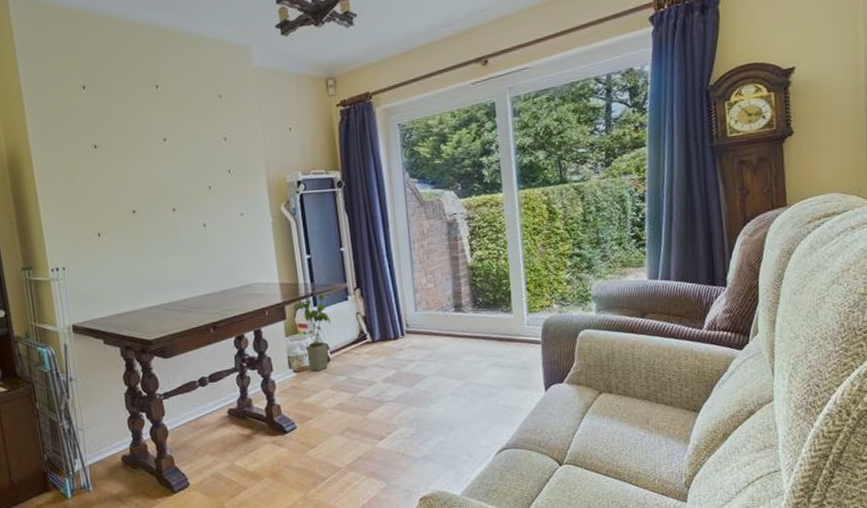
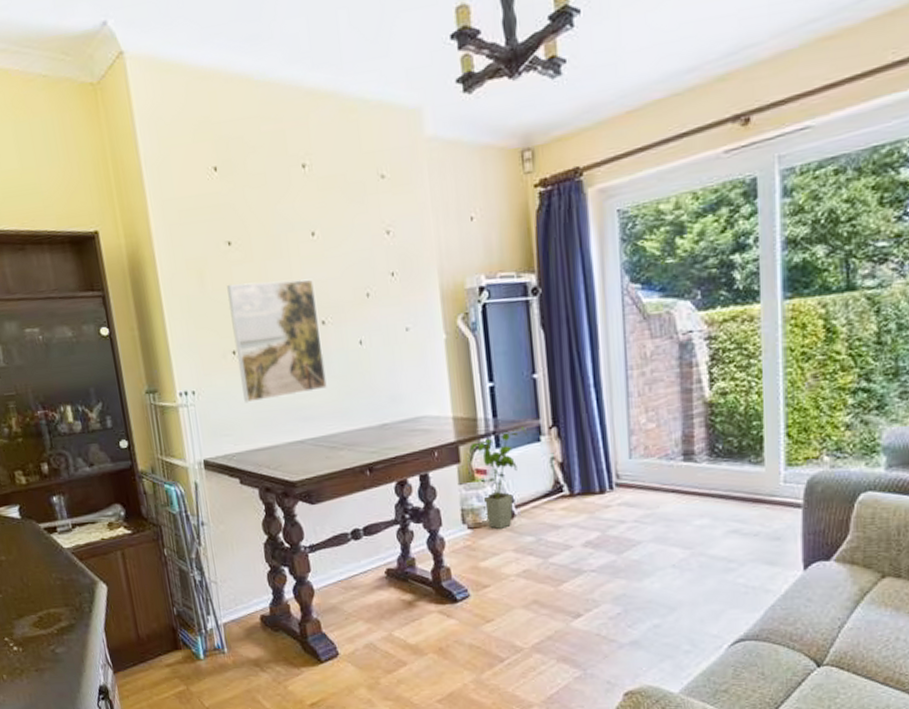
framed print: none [93,175,177,276] -> present [227,278,327,403]

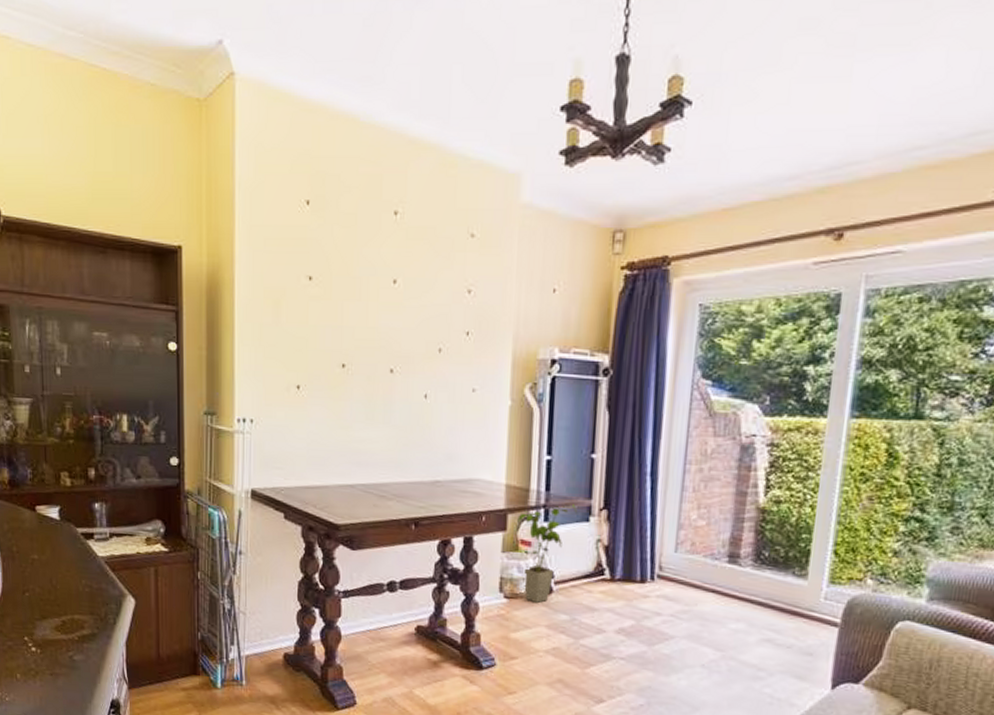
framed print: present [227,278,327,403] -> none [300,318,388,440]

